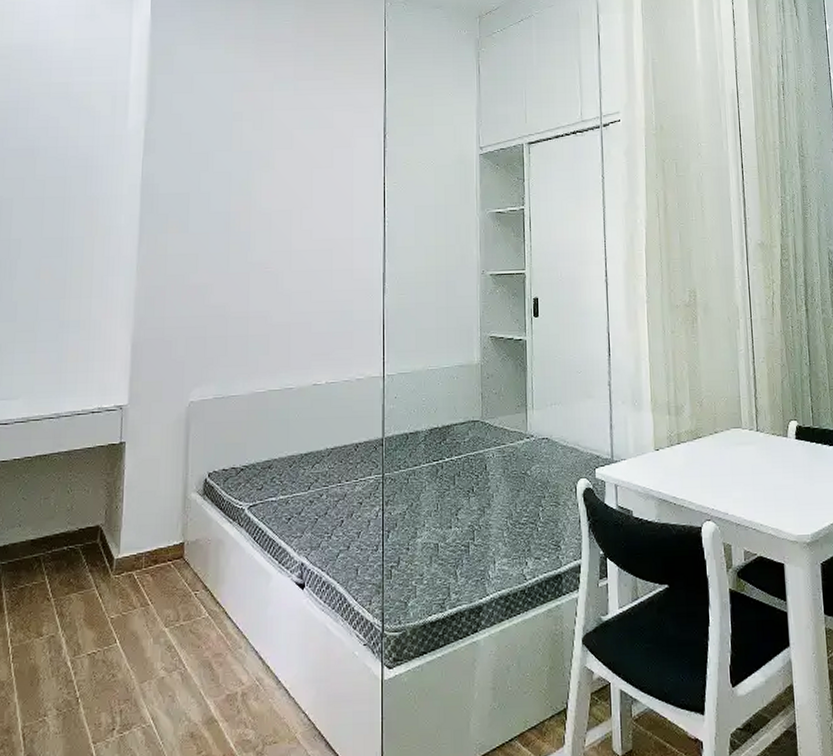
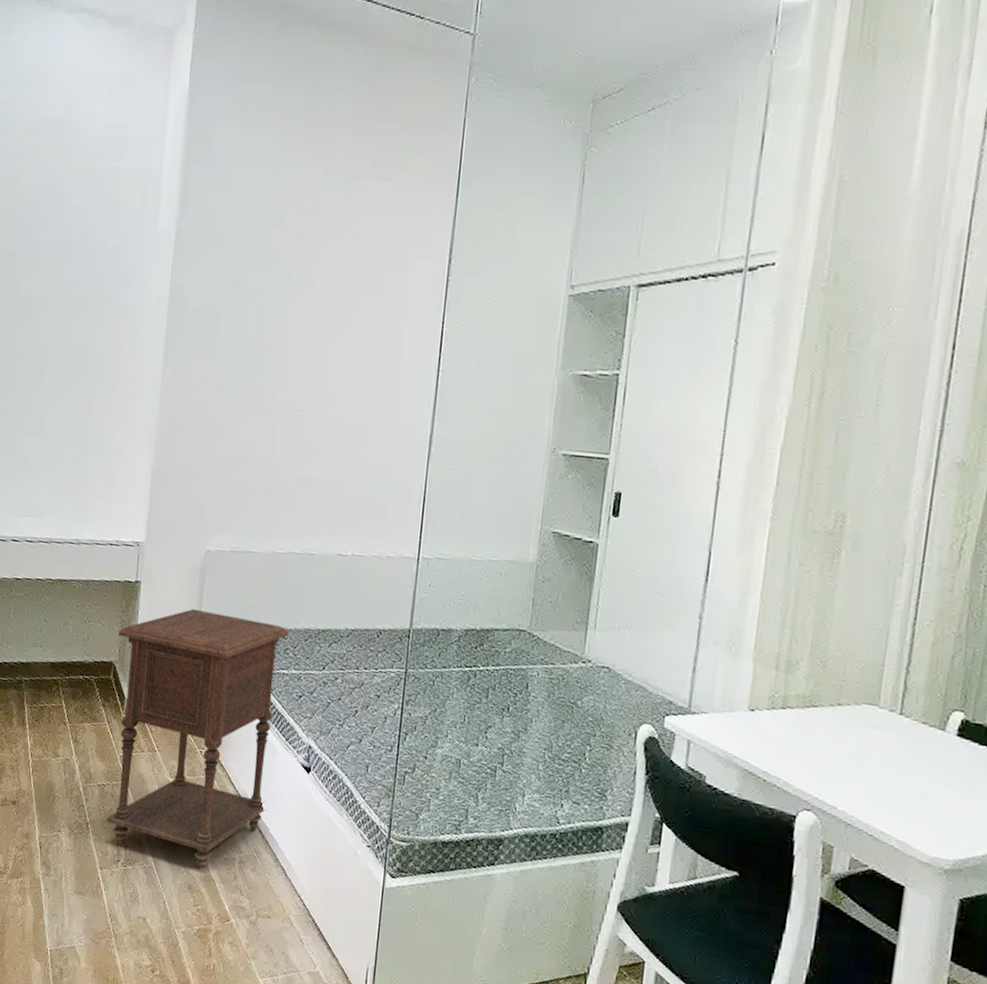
nightstand: none [97,457,274,713] -> present [106,608,289,870]

